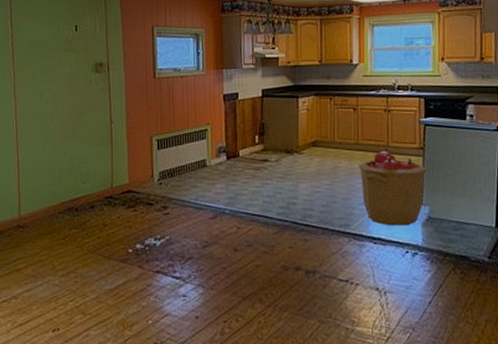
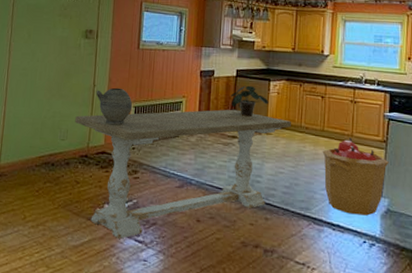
dining table: none [95,131,325,277] -> present [75,109,292,239]
ceramic jug: none [114,122,155,162] -> present [96,87,133,126]
potted plant: none [258,105,299,139] -> present [231,85,269,117]

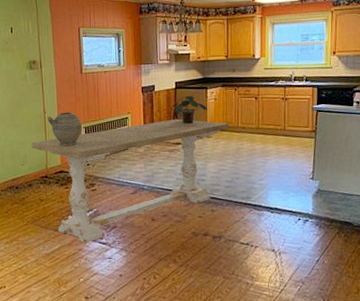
trash can: present [322,137,389,216] -> none [258,131,318,198]

